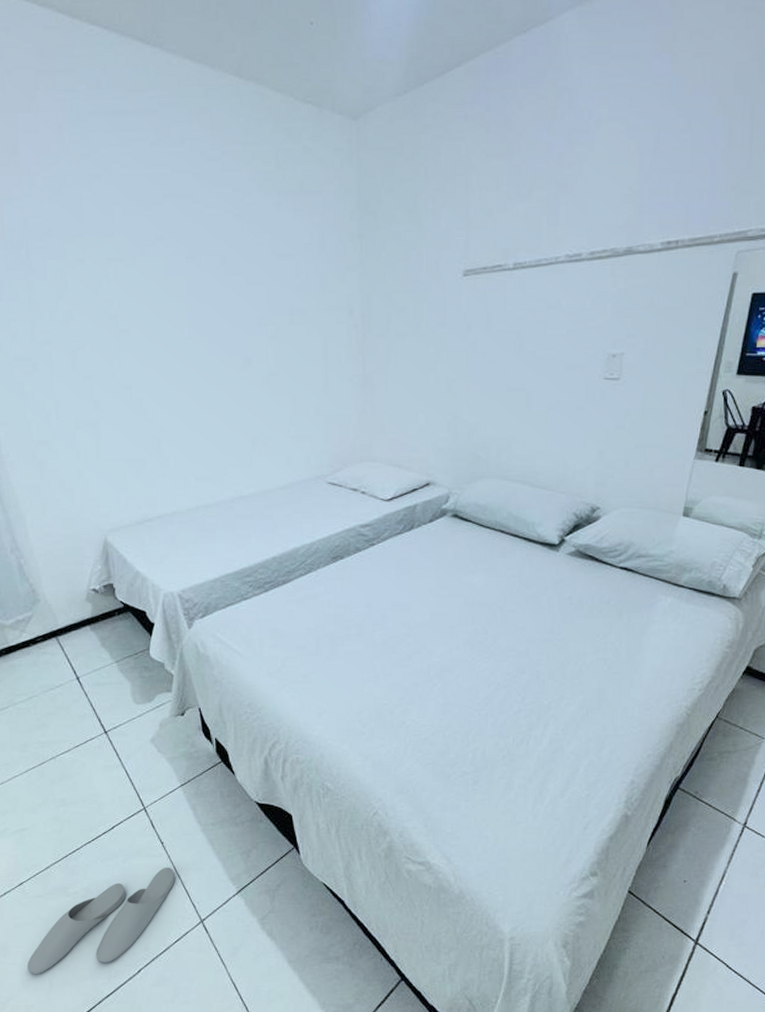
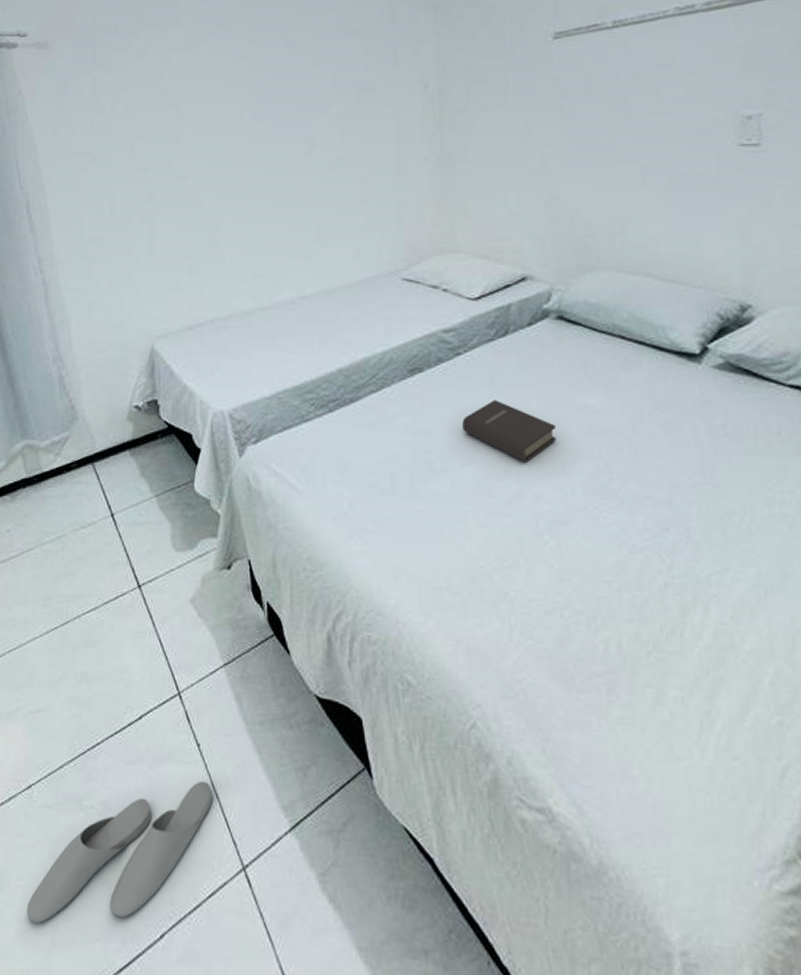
book: none [374,580,448,627] -> present [462,400,557,462]

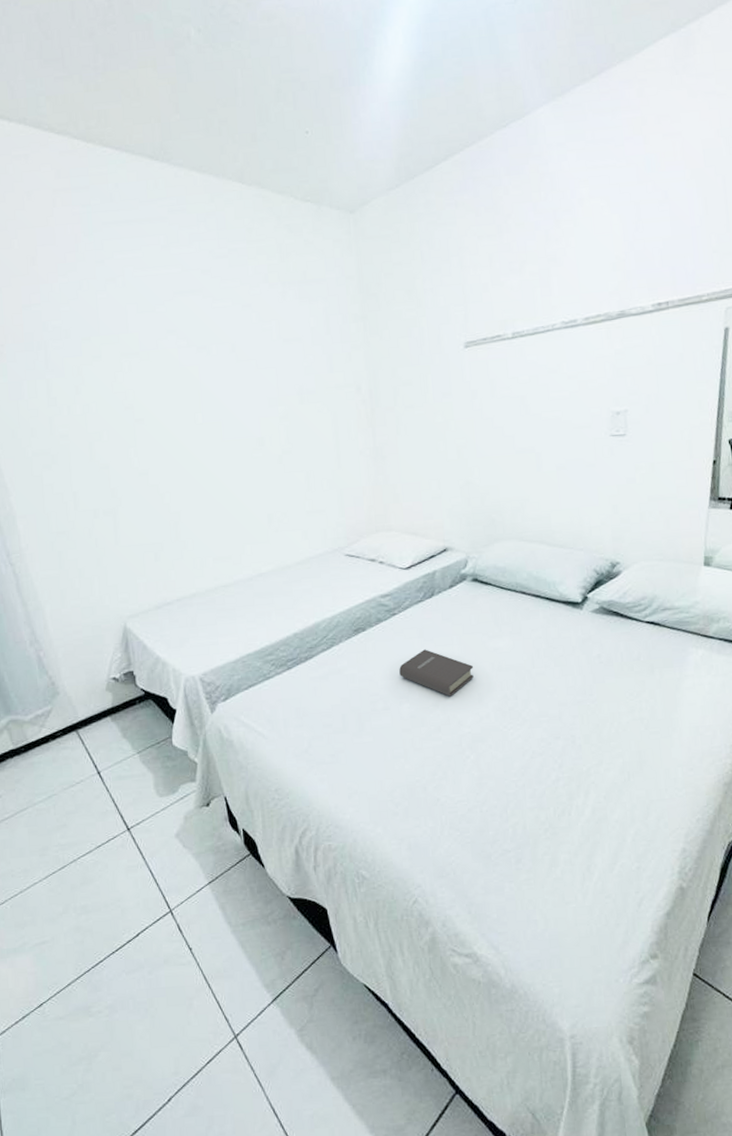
slippers: present [27,780,213,924] -> none [48,976,206,1111]

